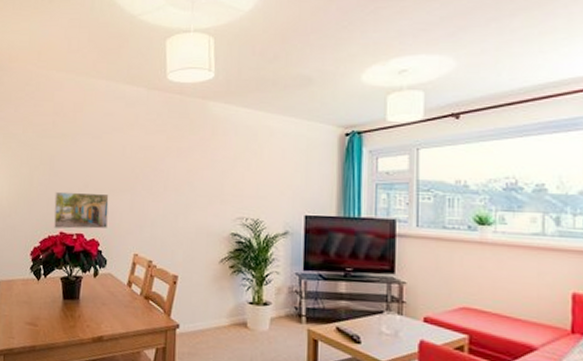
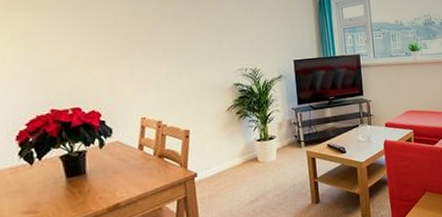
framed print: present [54,191,109,229] -> none [37,63,107,107]

